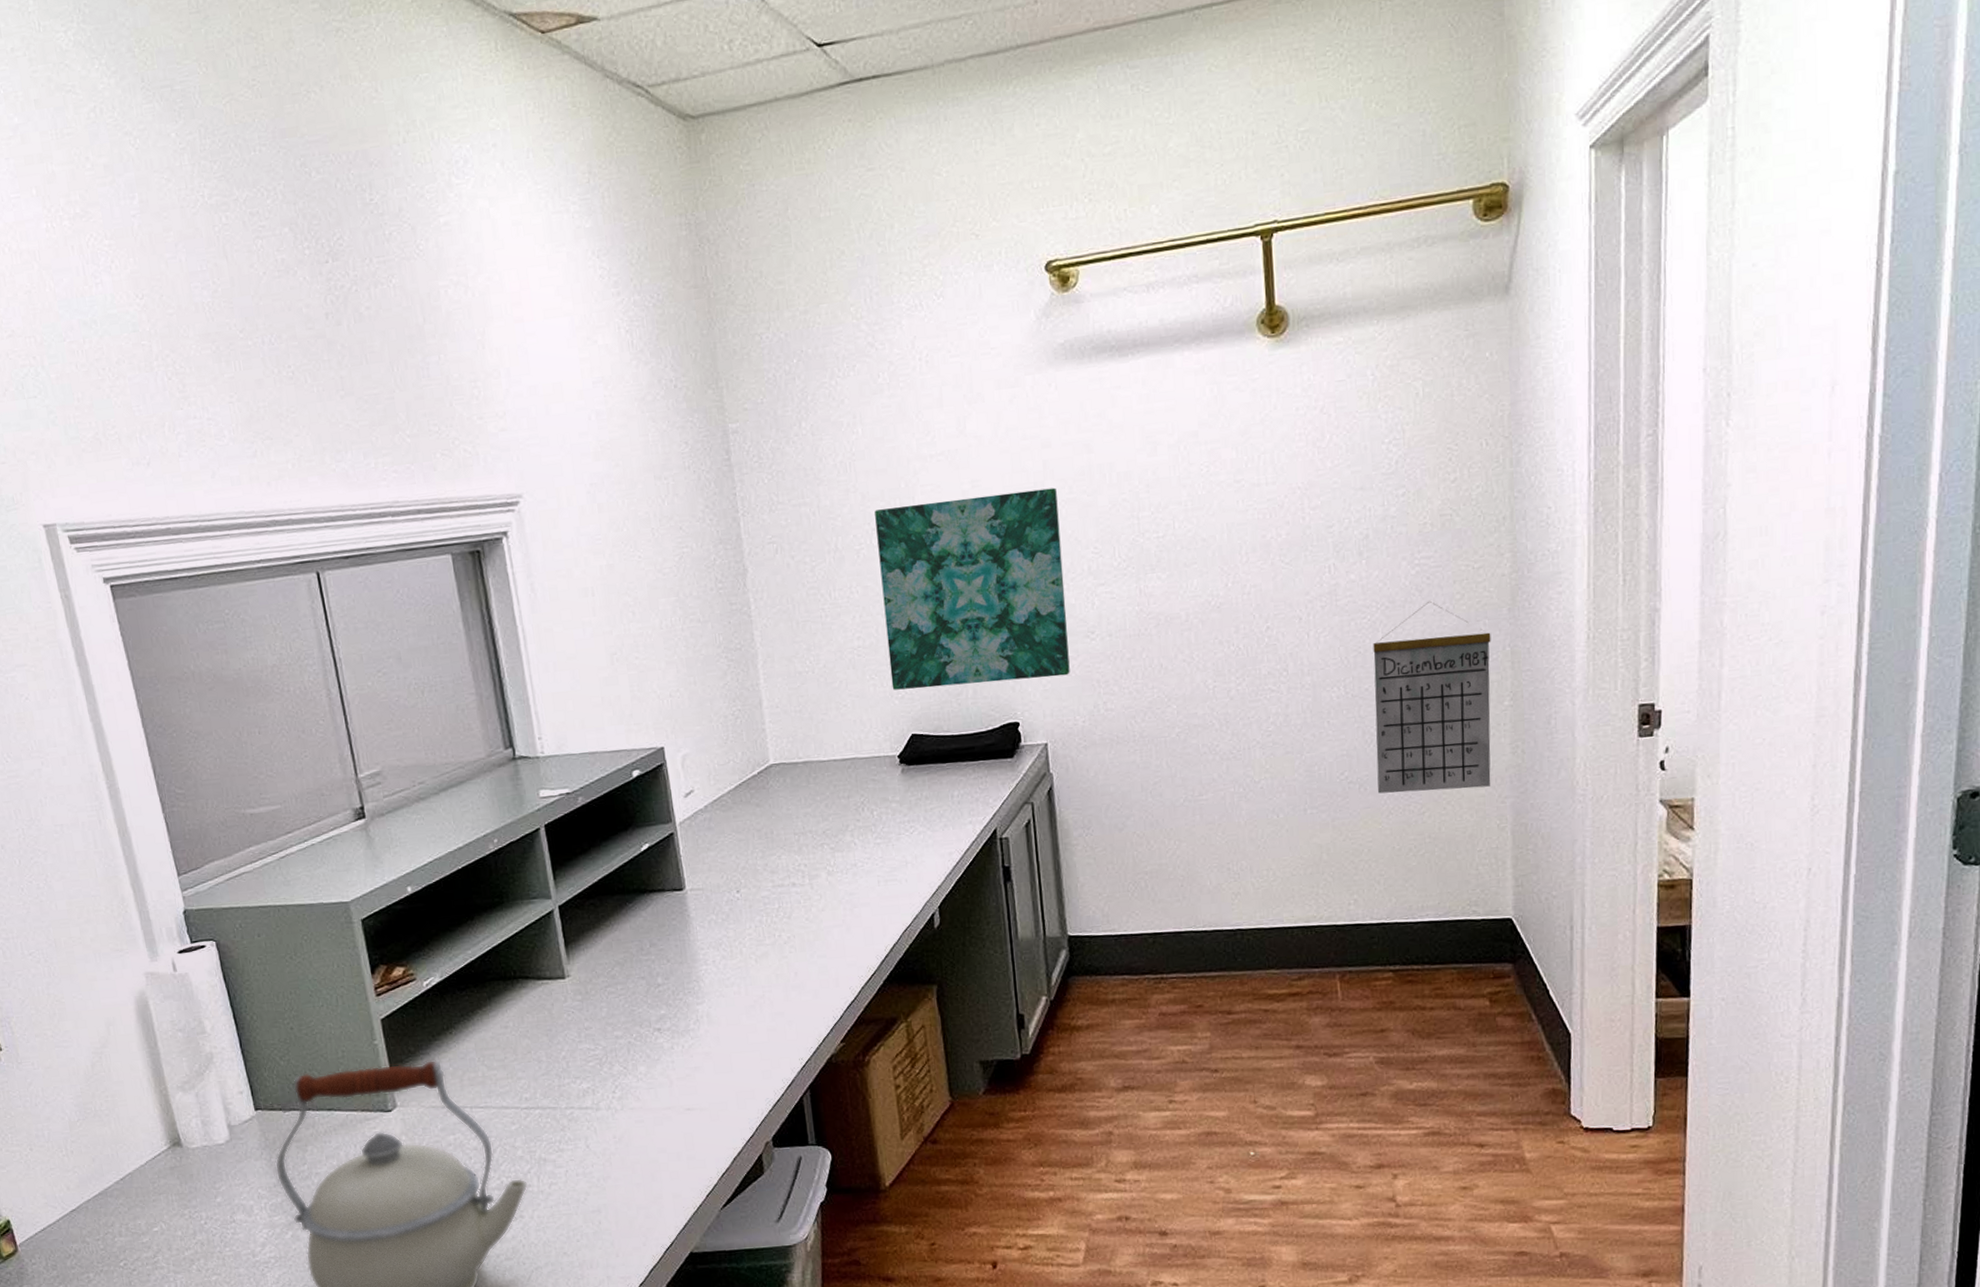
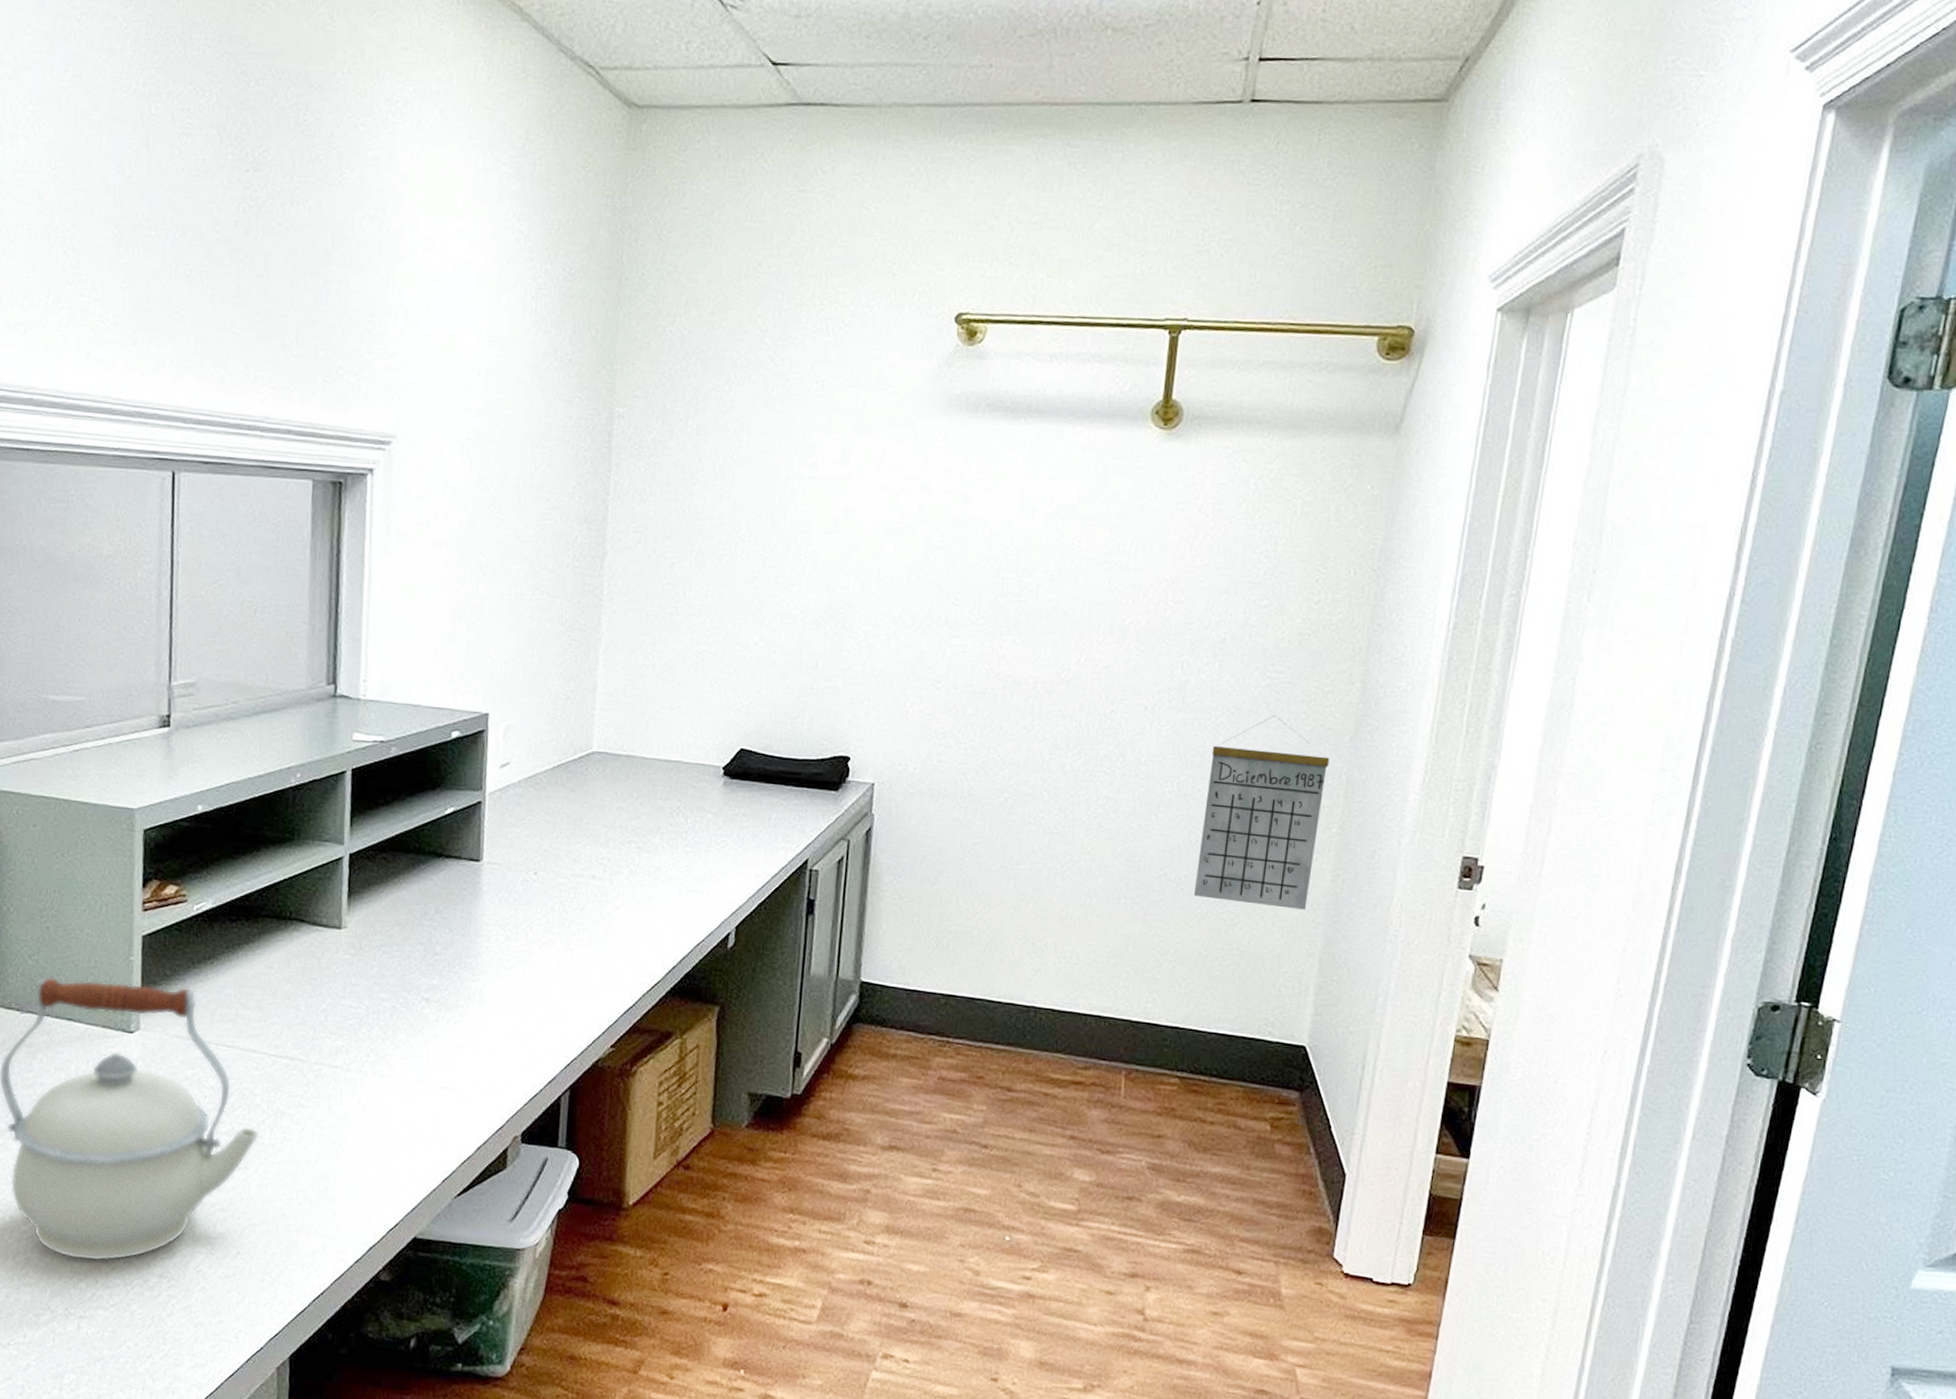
wall art: present [875,487,1070,690] -> none [729,520,928,720]

